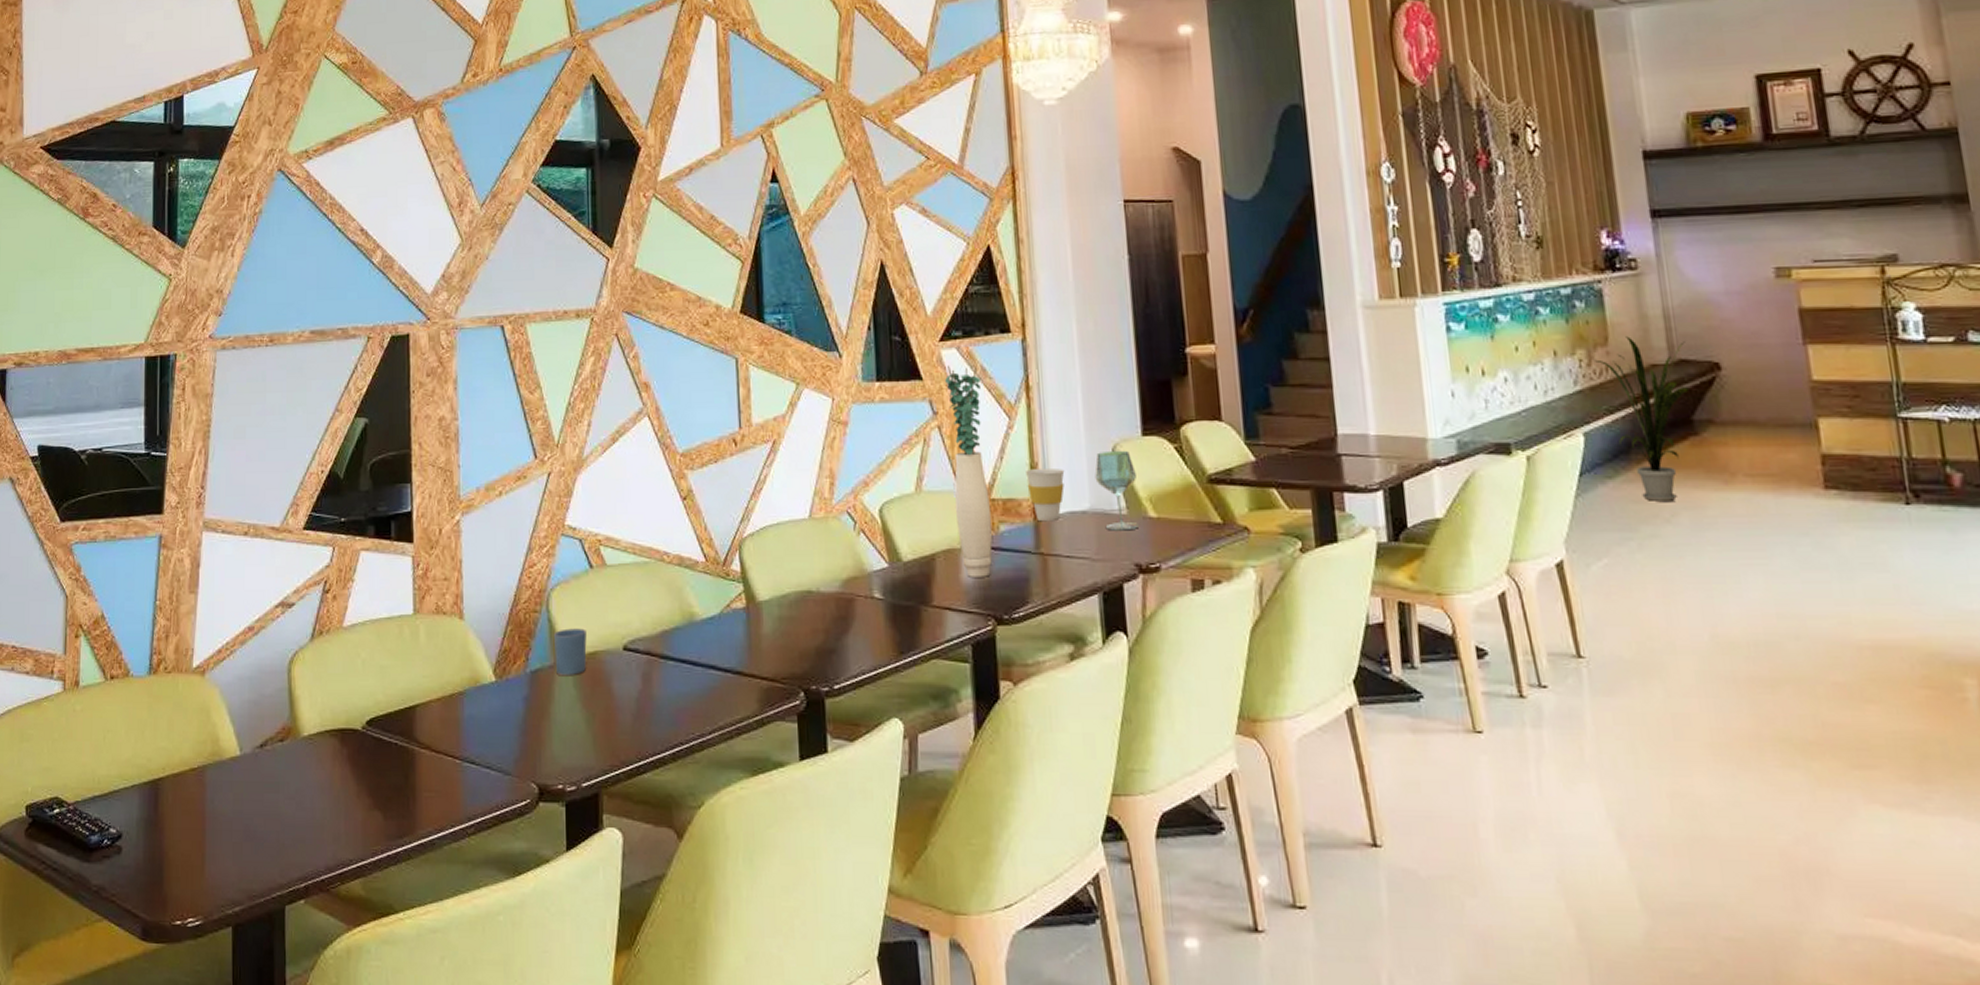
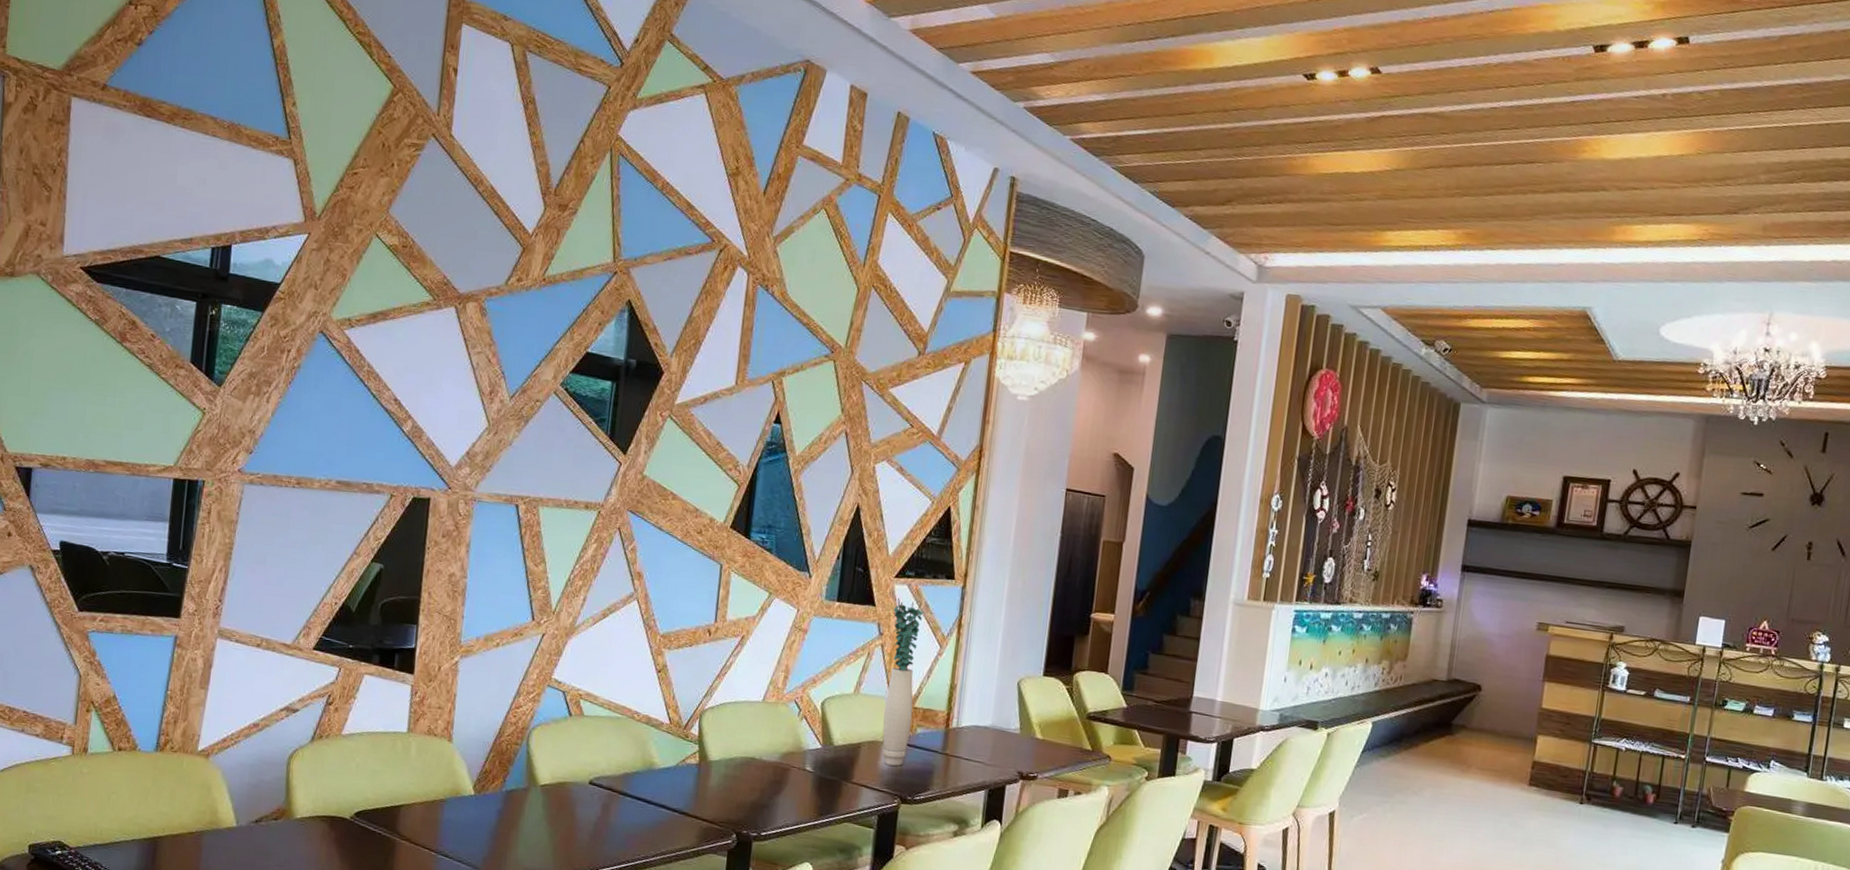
mug: present [553,628,587,677] -> none [528,761,559,800]
cup: present [1026,467,1065,522] -> none [945,688,977,732]
wine glass: present [1095,450,1138,531] -> none [1000,683,1033,746]
house plant: present [1593,336,1690,503] -> none [1393,656,1461,780]

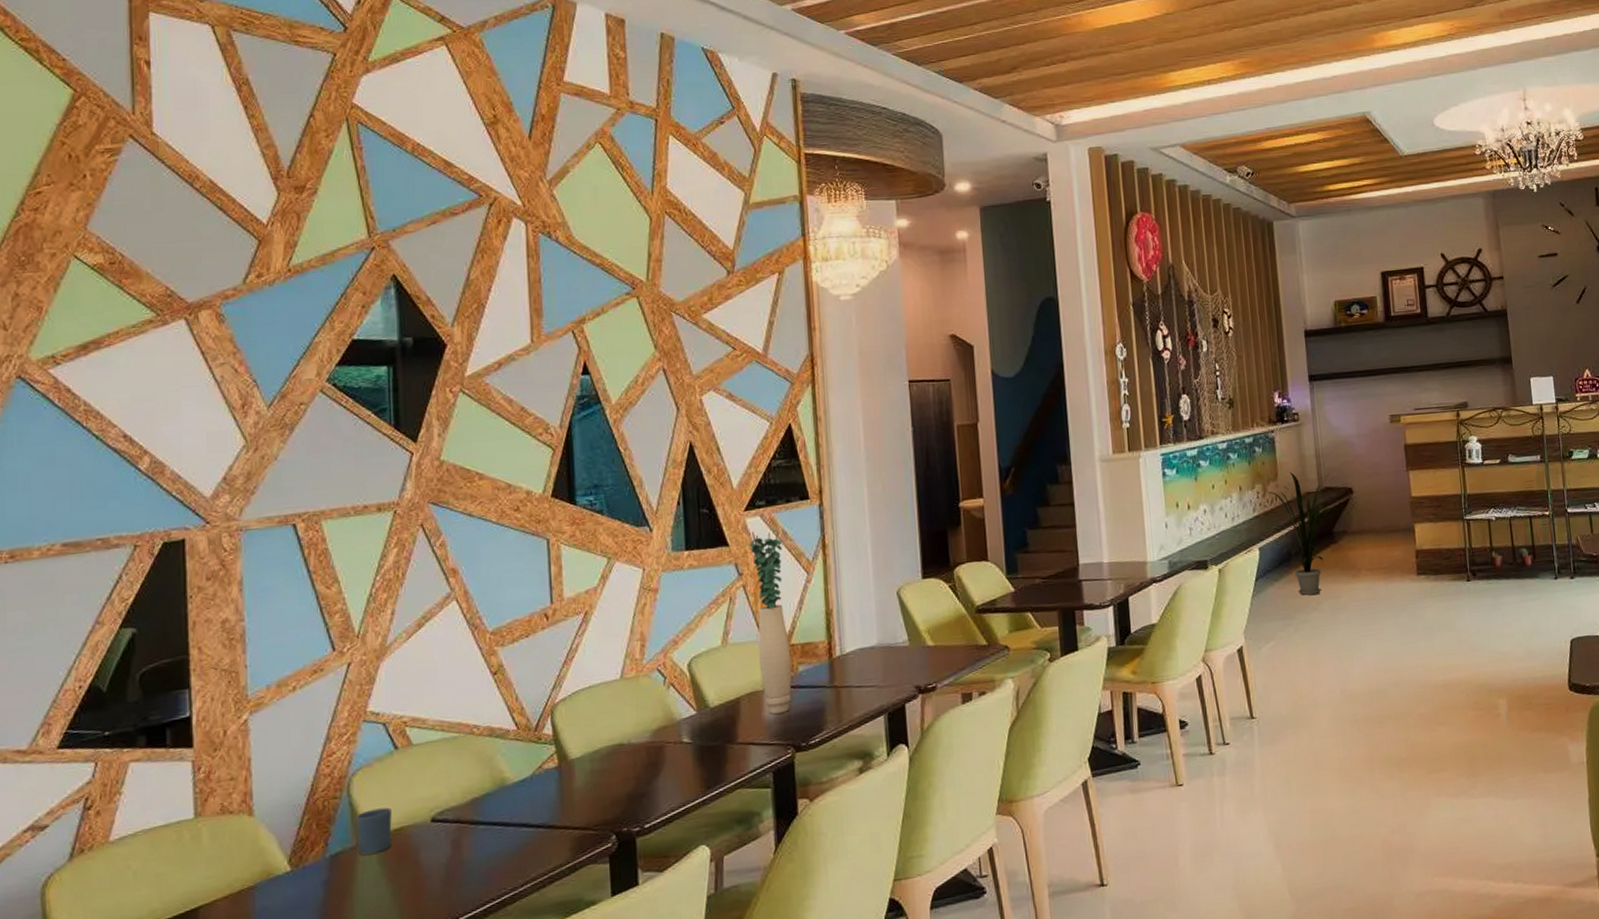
mug: none [528,761,559,800] -> present [355,807,392,856]
house plant: none [1393,656,1461,780] -> present [1267,472,1332,595]

